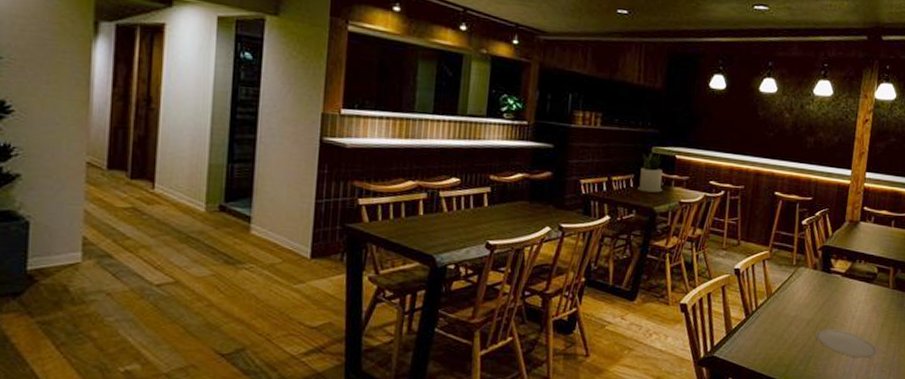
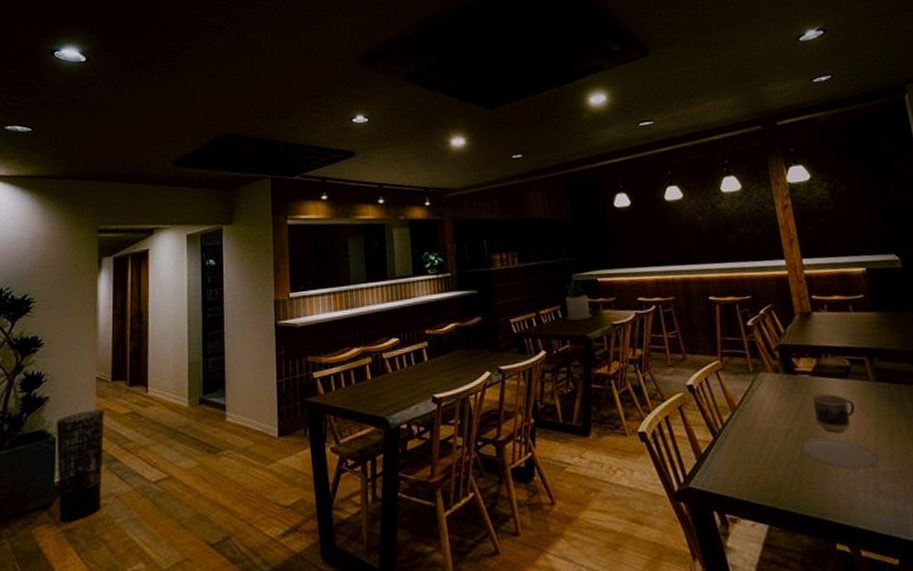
umbrella stand: none [30,197,96,314] -> present [56,409,104,523]
cup: none [835,292,871,328] -> present [812,393,856,434]

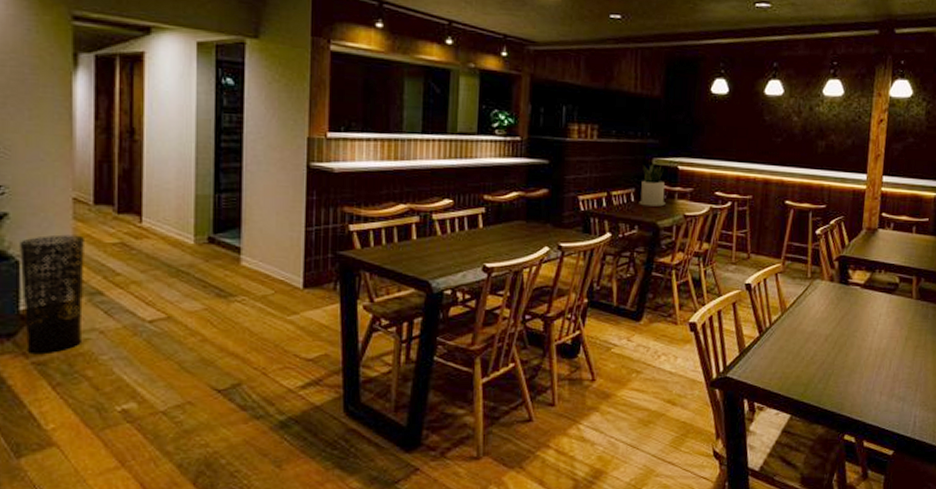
plate: present [800,438,881,470] -> none [835,344,902,375]
cup: present [812,393,856,434] -> none [855,305,893,342]

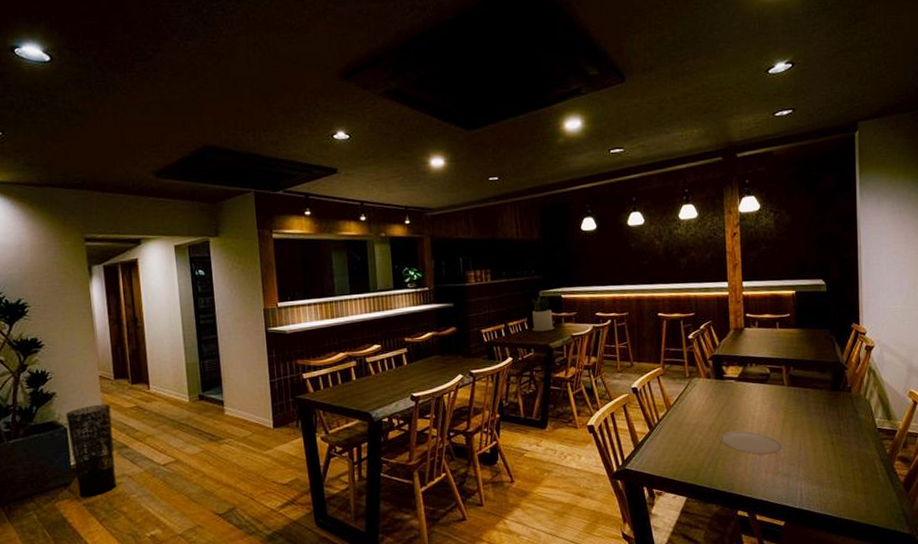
plate: none [835,344,902,375] -> present [720,431,782,455]

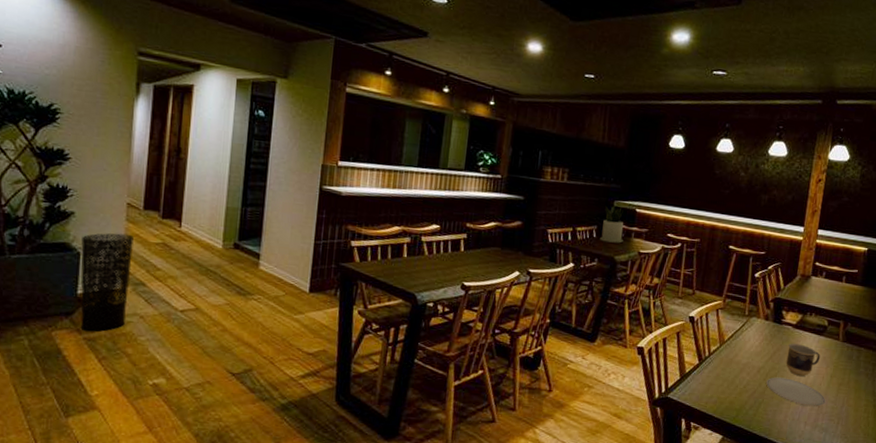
cup: none [735,395,769,427] -> present [785,343,821,377]

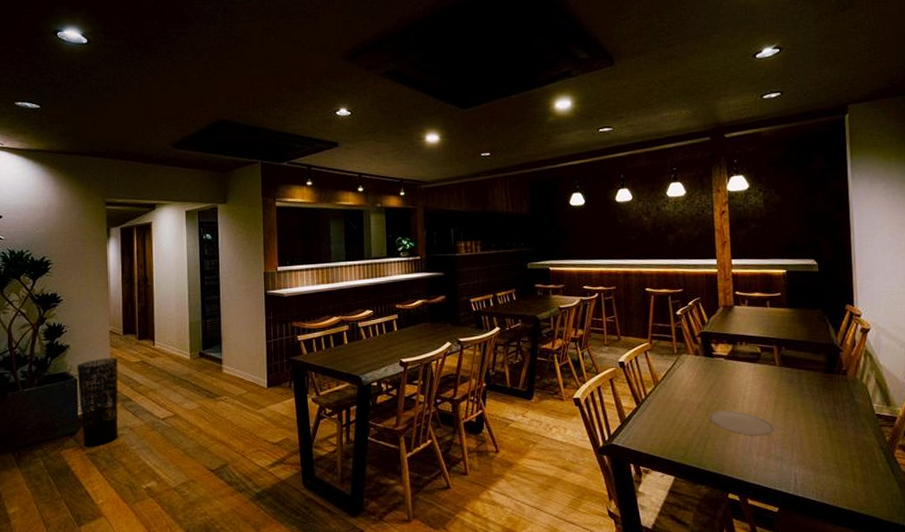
planter: present [600,205,625,244] -> none [520,268,543,304]
cup: present [785,343,821,377] -> none [724,374,760,407]

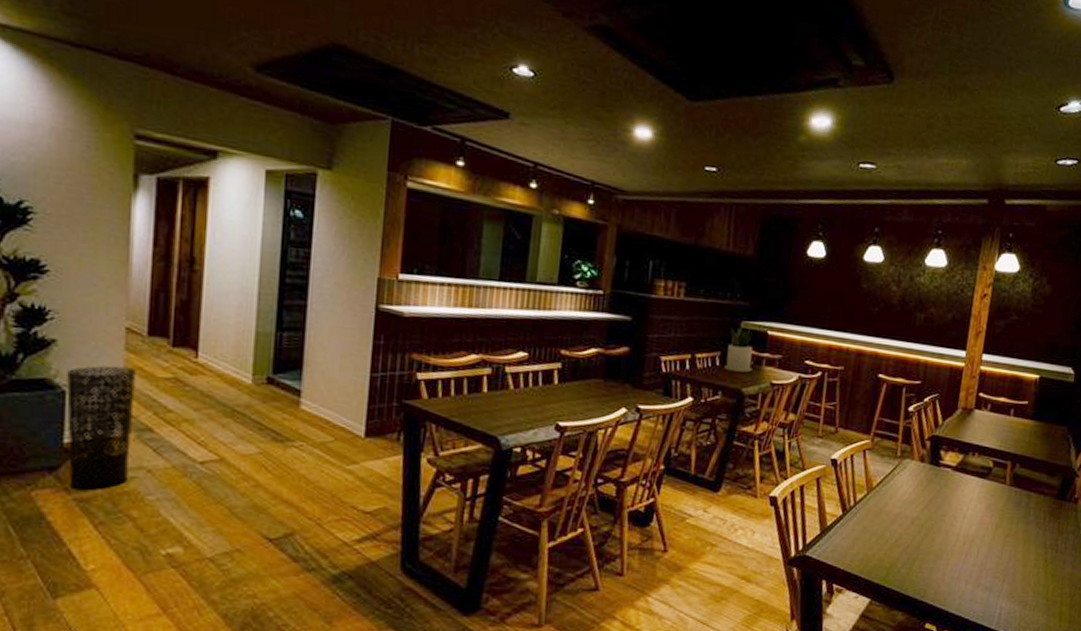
planter: none [520,268,543,304] -> present [724,327,754,373]
plate: present [709,410,775,437] -> none [921,528,990,563]

